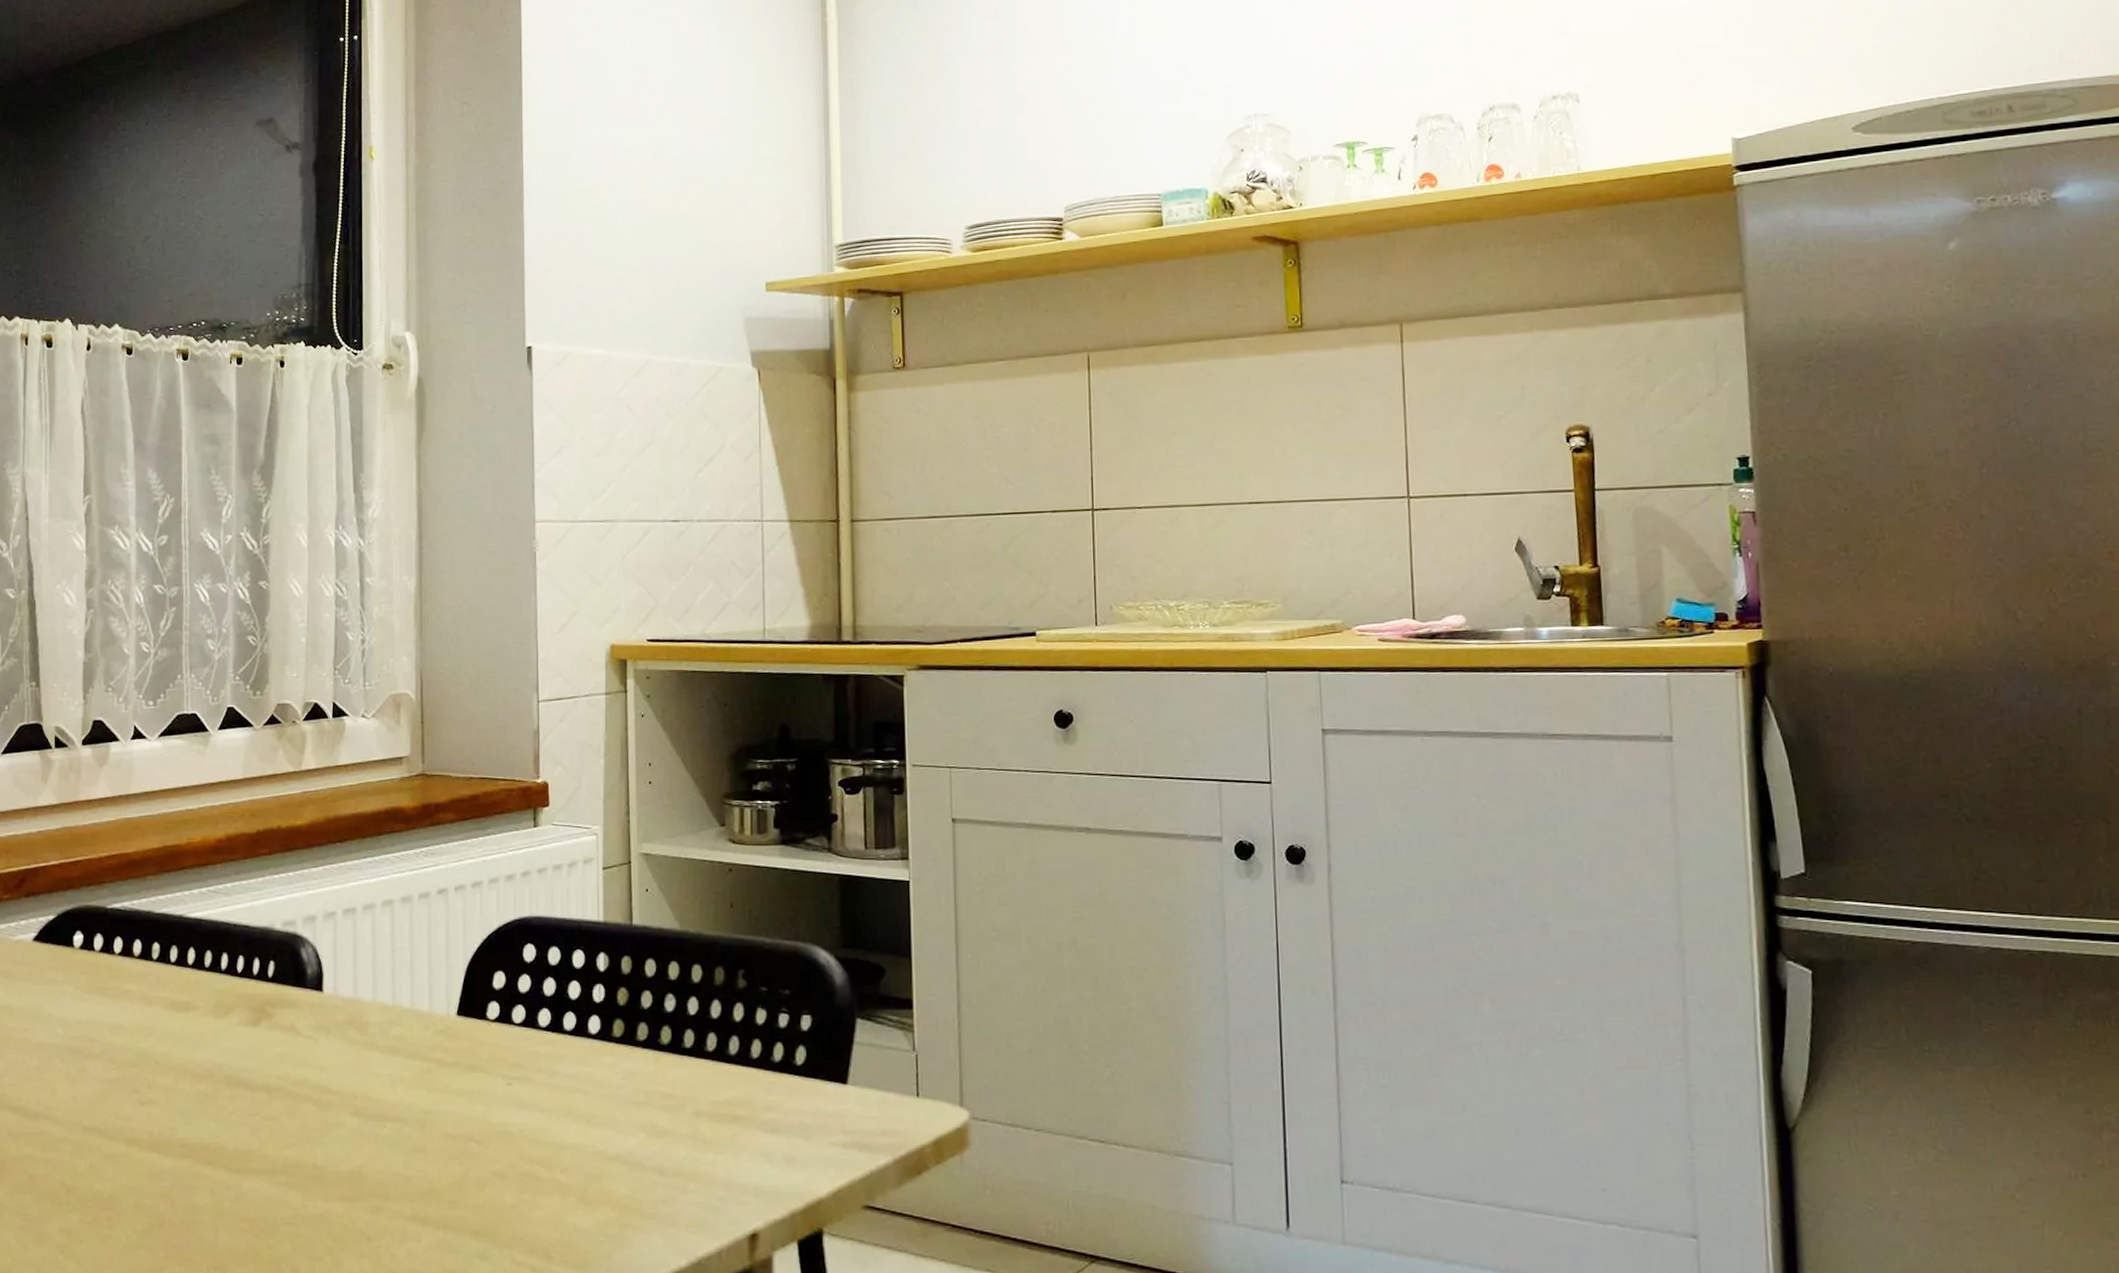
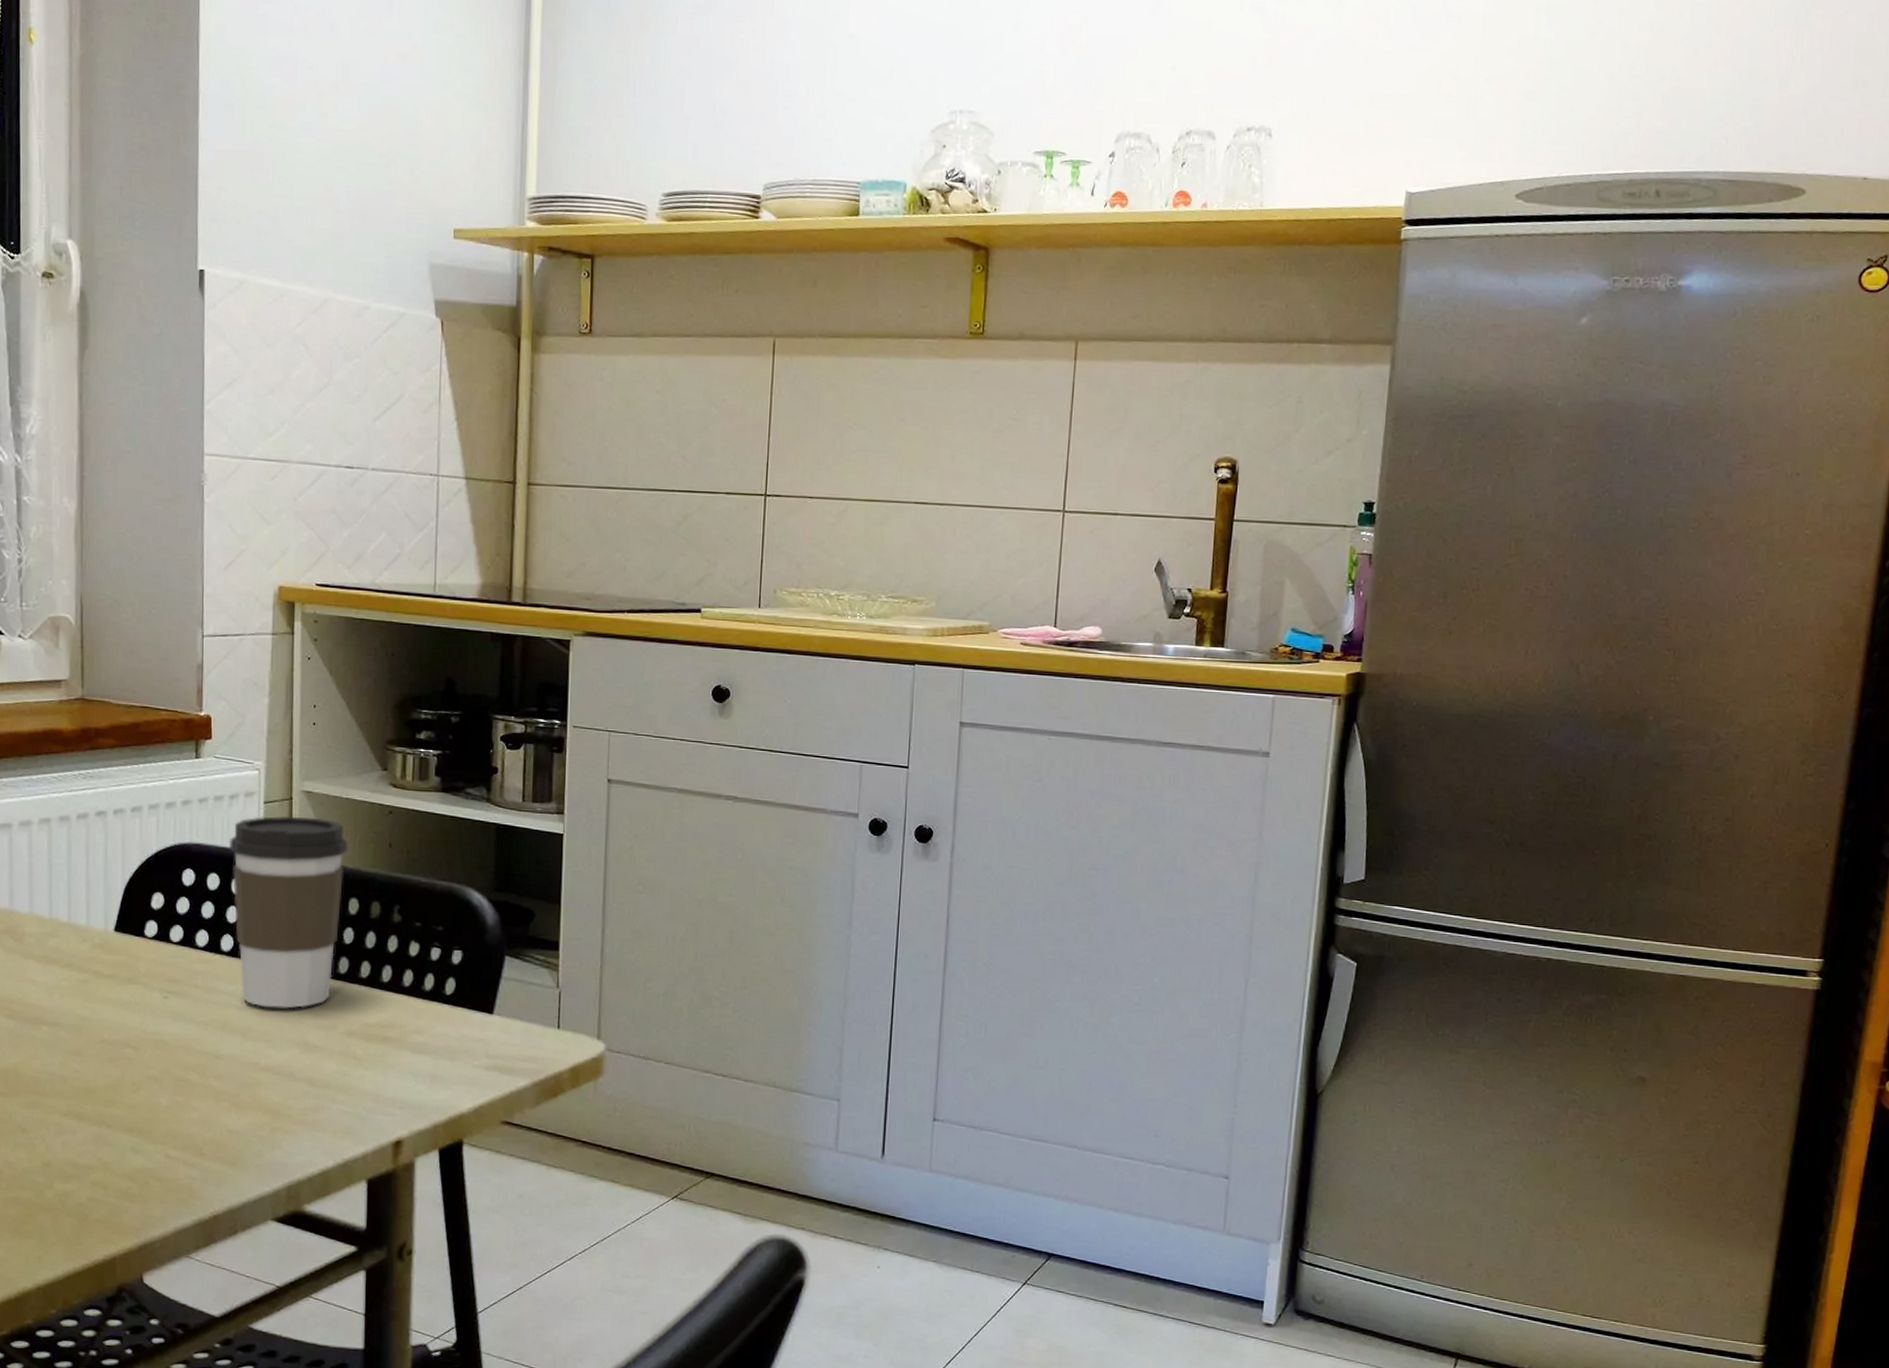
coffee cup: none [569,881,690,1090] -> present [229,816,349,1009]

